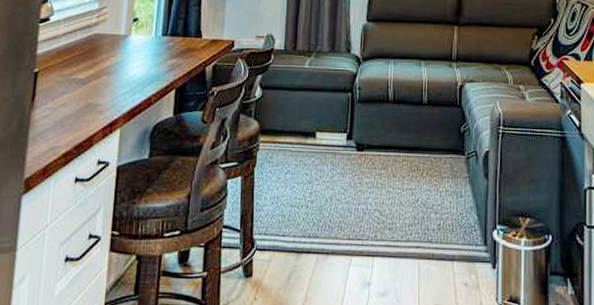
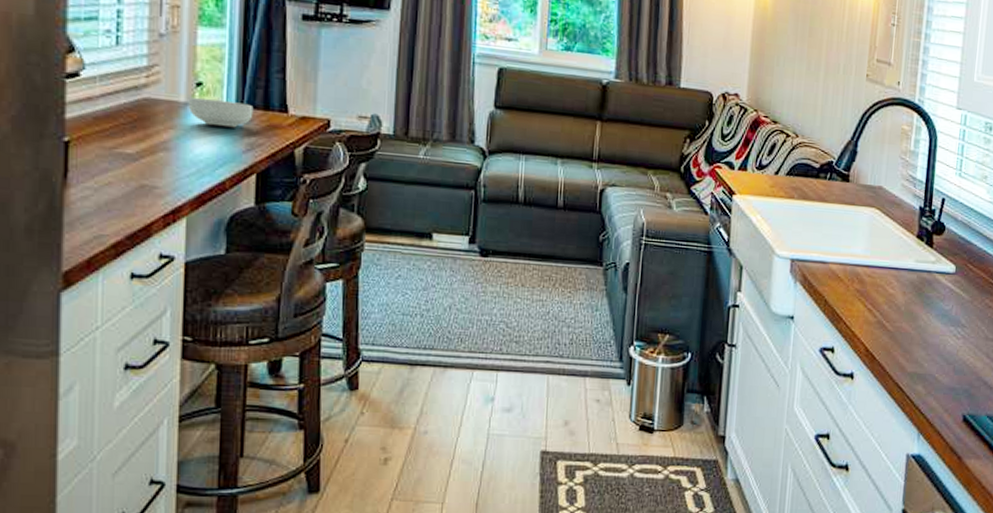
cereal bowl: none [126,31,176,53] -> present [188,98,254,128]

